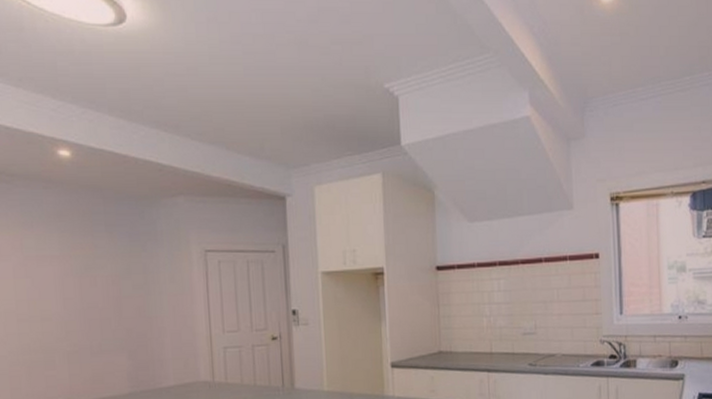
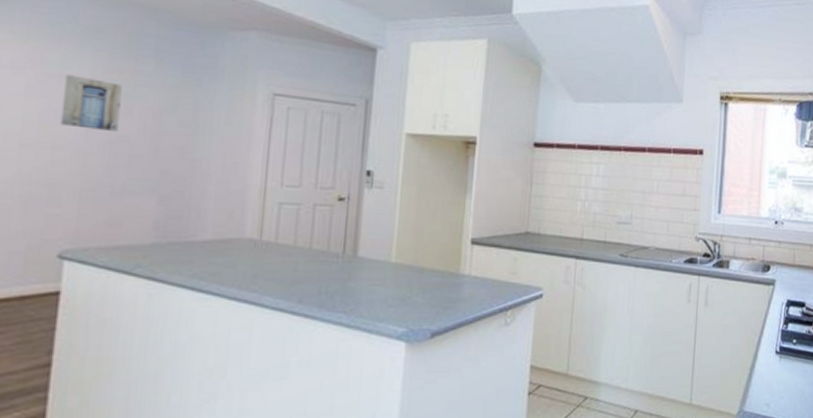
wall art: none [40,256,88,301] -> present [60,75,122,133]

